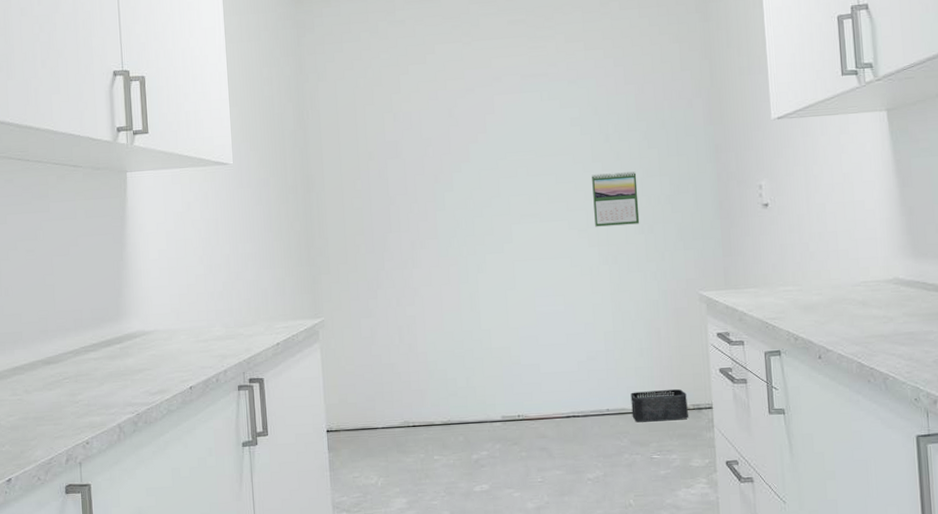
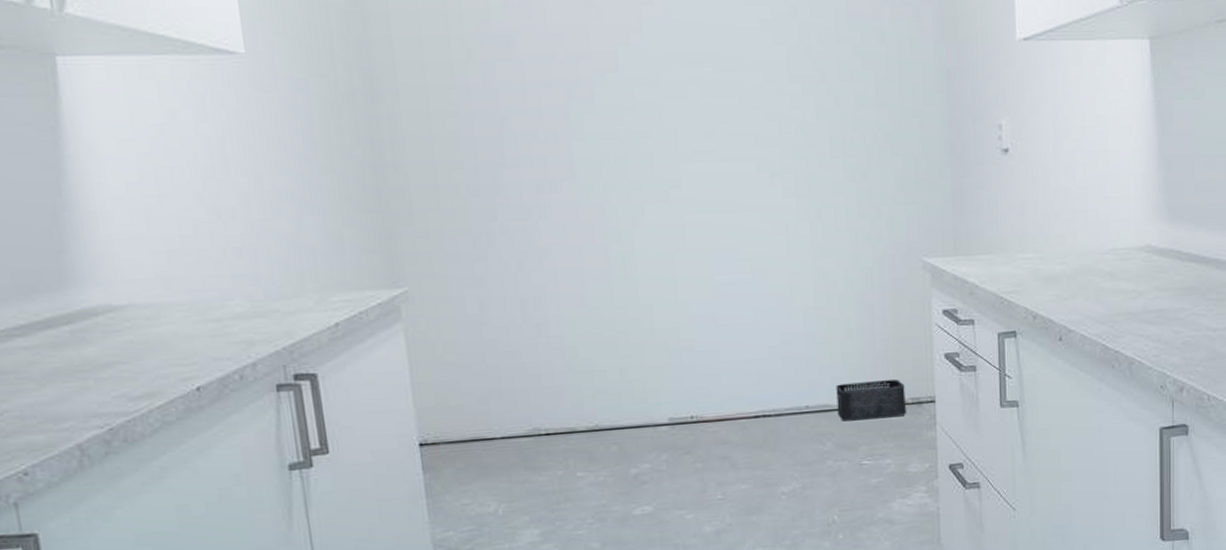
calendar: present [592,171,640,227] -> none [788,98,851,171]

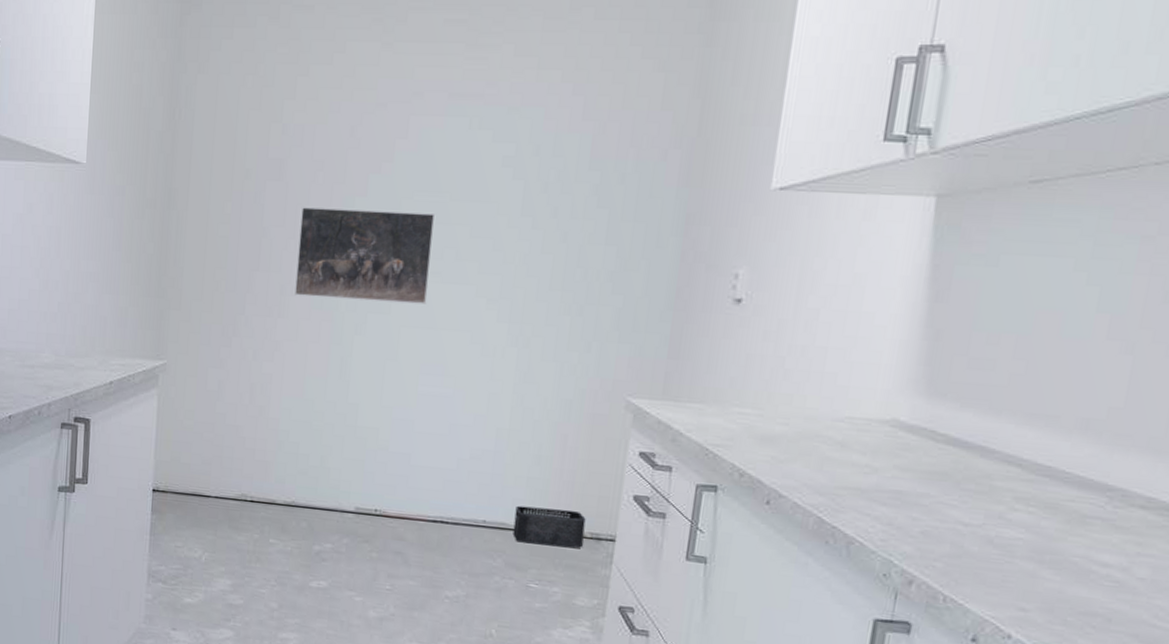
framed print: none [543,87,707,192] -> present [294,207,436,305]

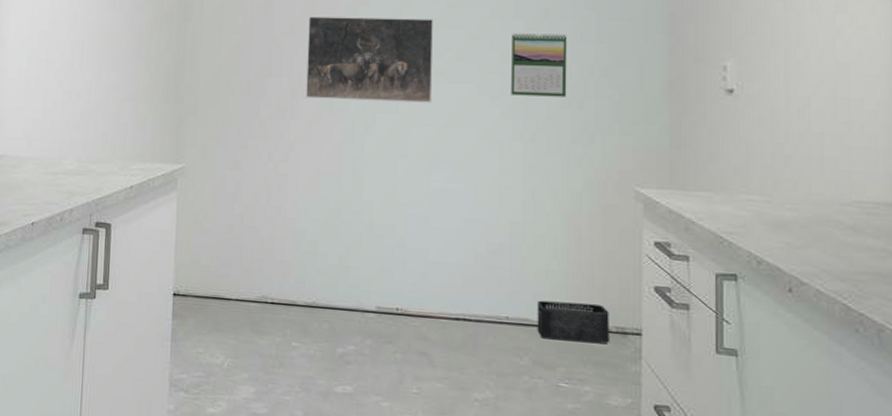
calendar: none [510,232,575,302] -> present [511,33,568,97]

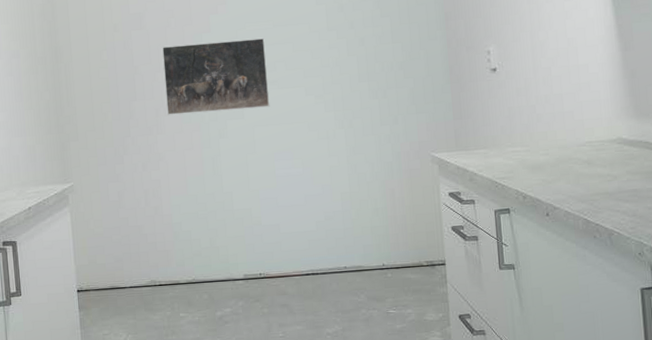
calendar: present [511,33,568,97] -> none [327,39,374,93]
storage bin: present [537,300,609,344] -> none [367,246,422,279]

